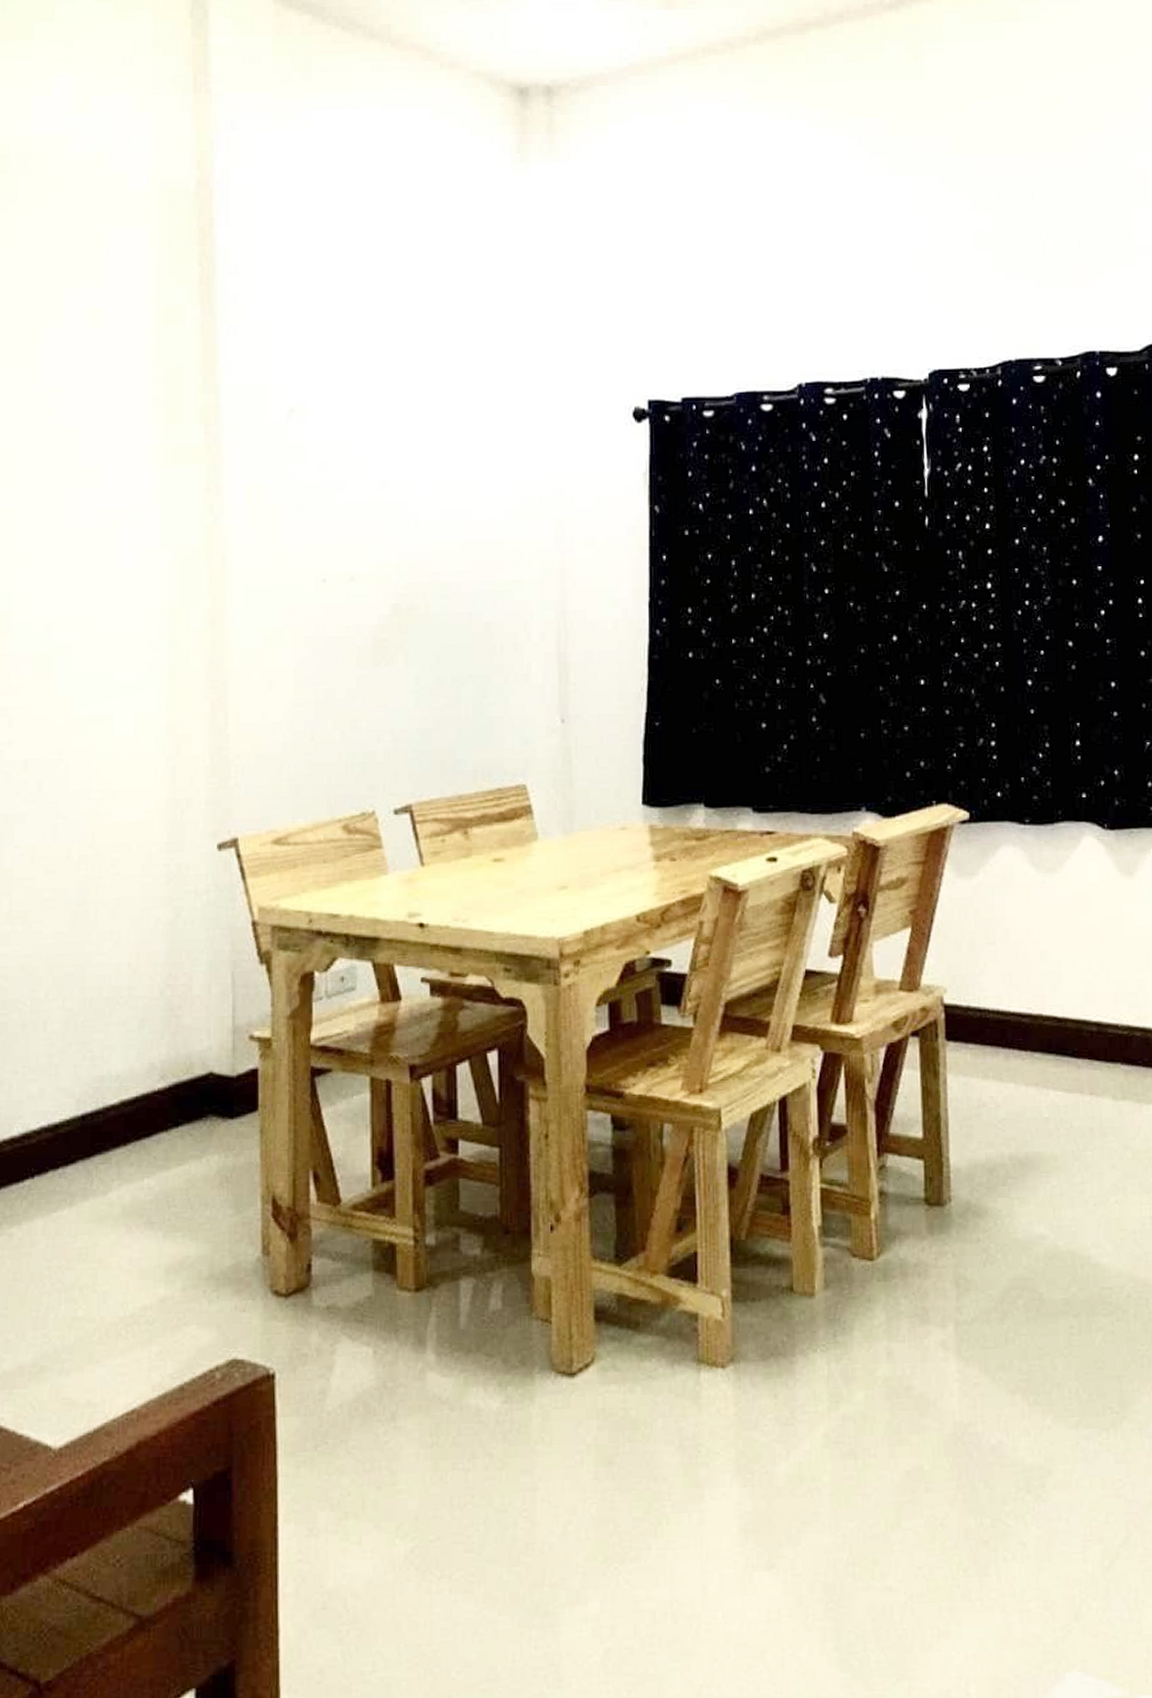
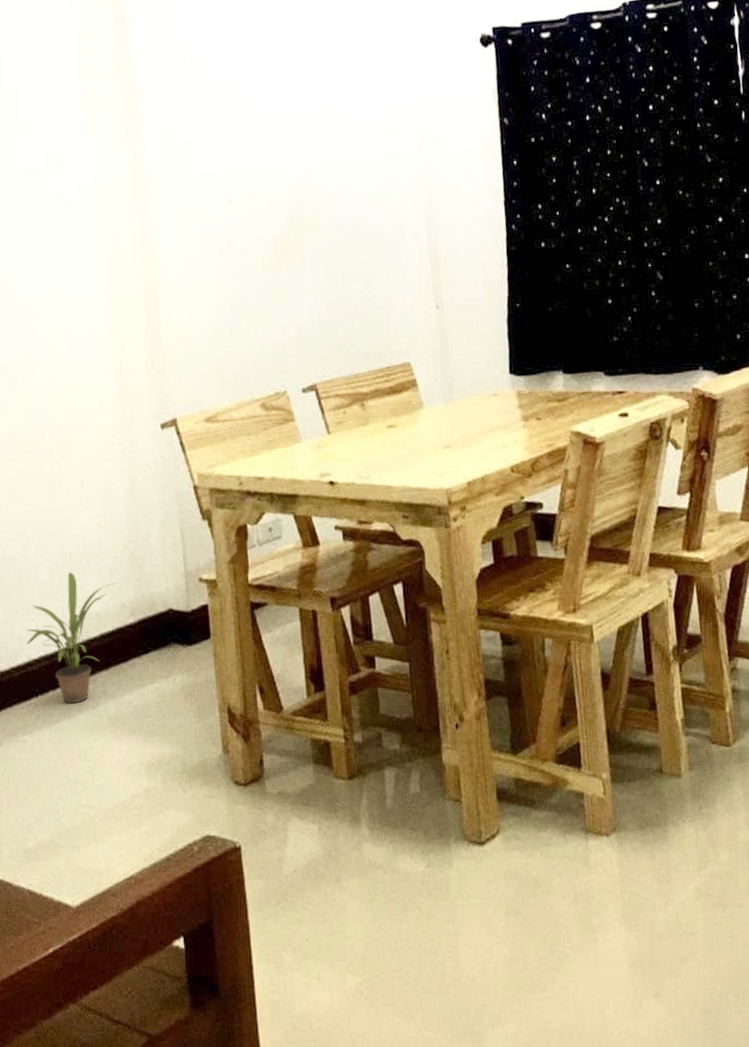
potted plant: none [25,1022,147,1188] -> present [26,572,117,704]

